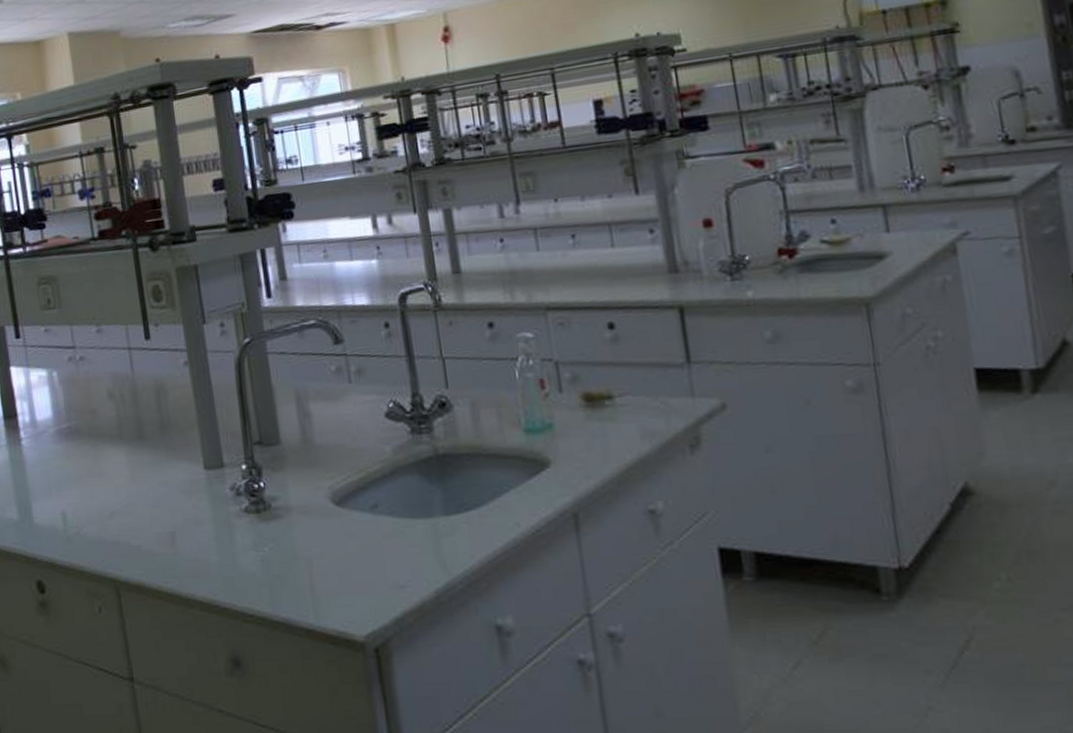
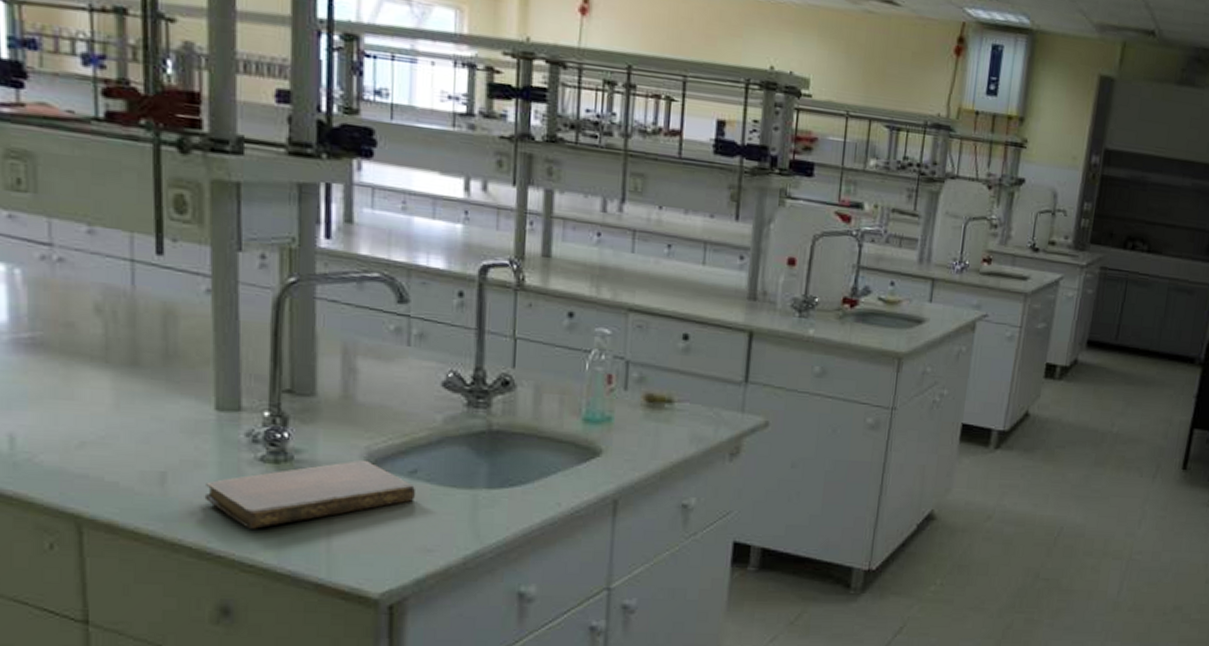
notebook: none [206,500,381,579] -> present [204,459,416,529]

